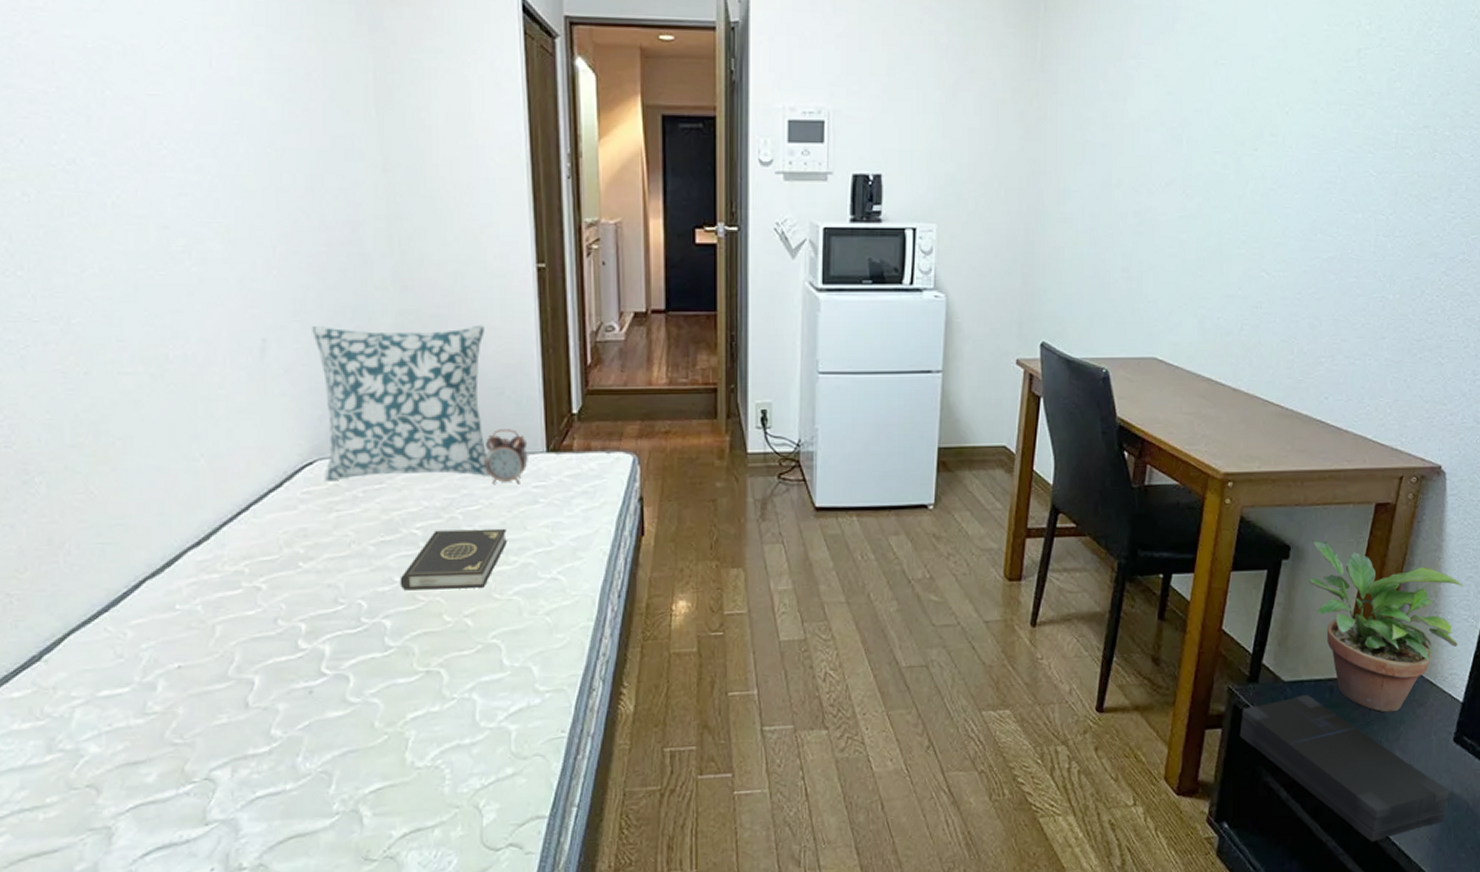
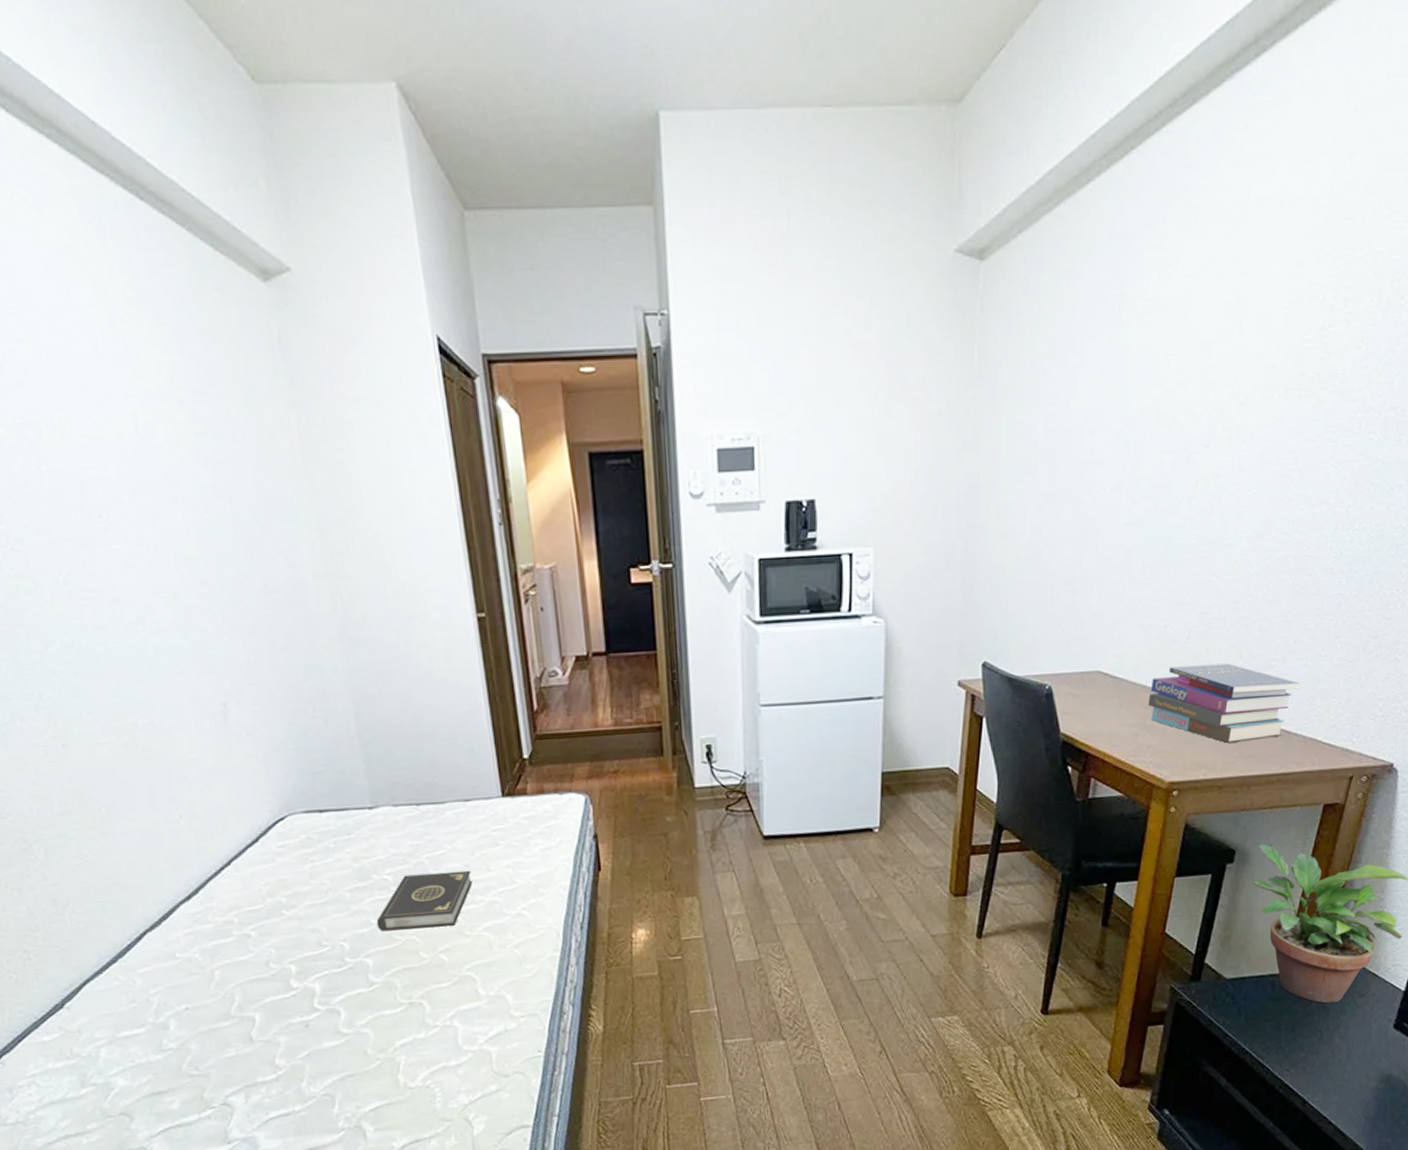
pillow: present [312,324,490,480] -> none [268,677,450,834]
alarm clock: present [485,429,528,485] -> none [443,776,486,831]
books: none [1203,357,1349,436] -> present [1148,663,1301,743]
game console: present [1239,694,1450,842] -> none [1181,989,1388,1122]

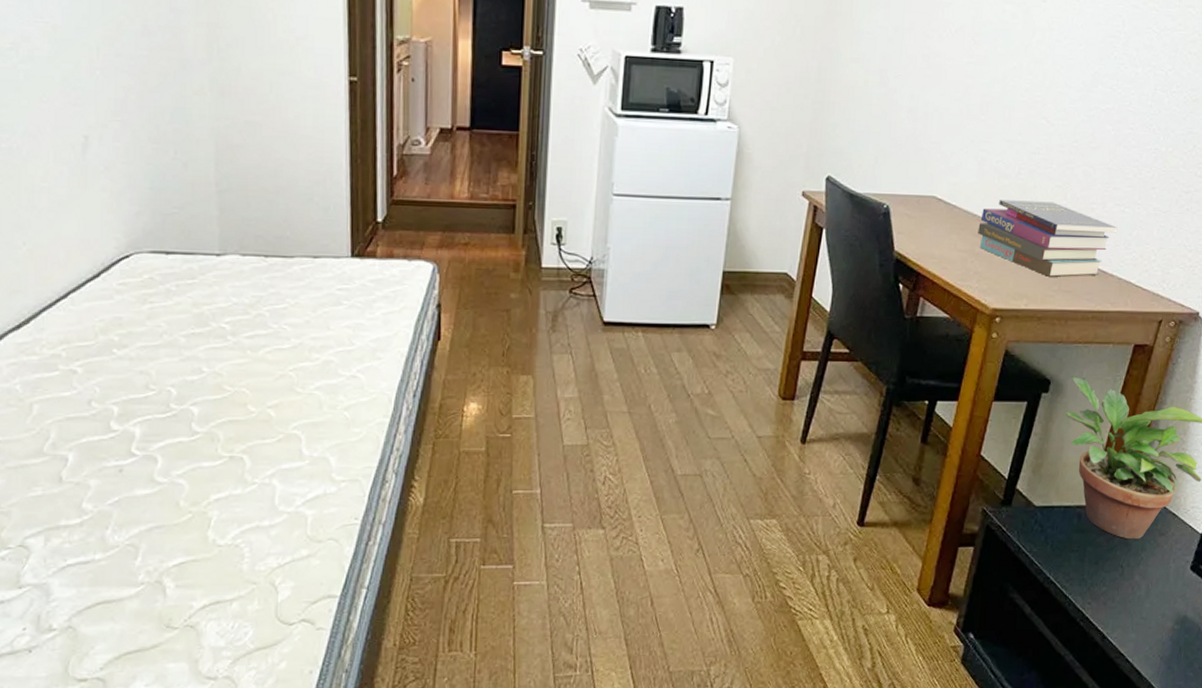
book: present [376,870,472,932] -> none [208,326,310,381]

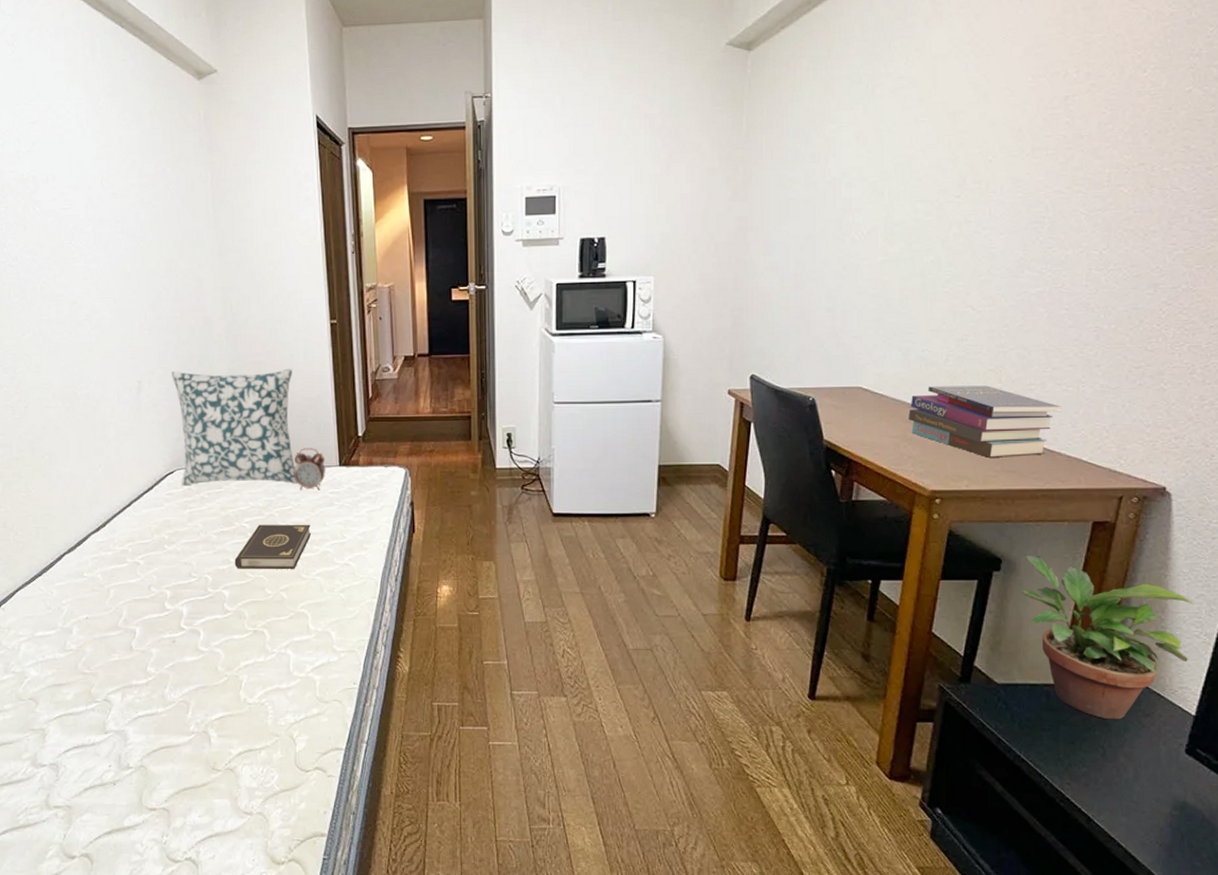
pillow: none [132,126,297,277] -> present [171,368,298,485]
book: none [208,326,310,381] -> present [234,524,311,569]
alarm clock: none [292,233,334,286] -> present [294,448,326,491]

